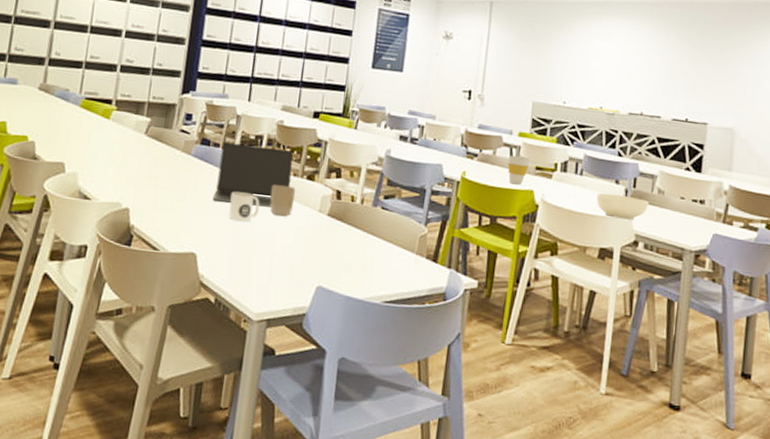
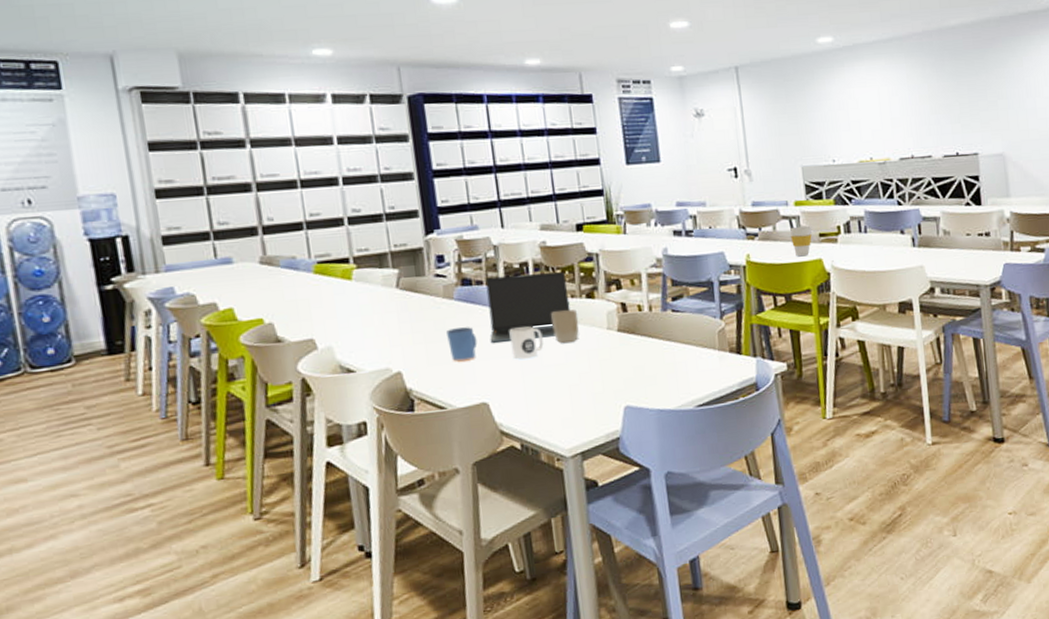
mug: none [175,180,202,212] -> present [446,327,477,362]
bowl: present [596,193,650,220] -> none [885,244,938,269]

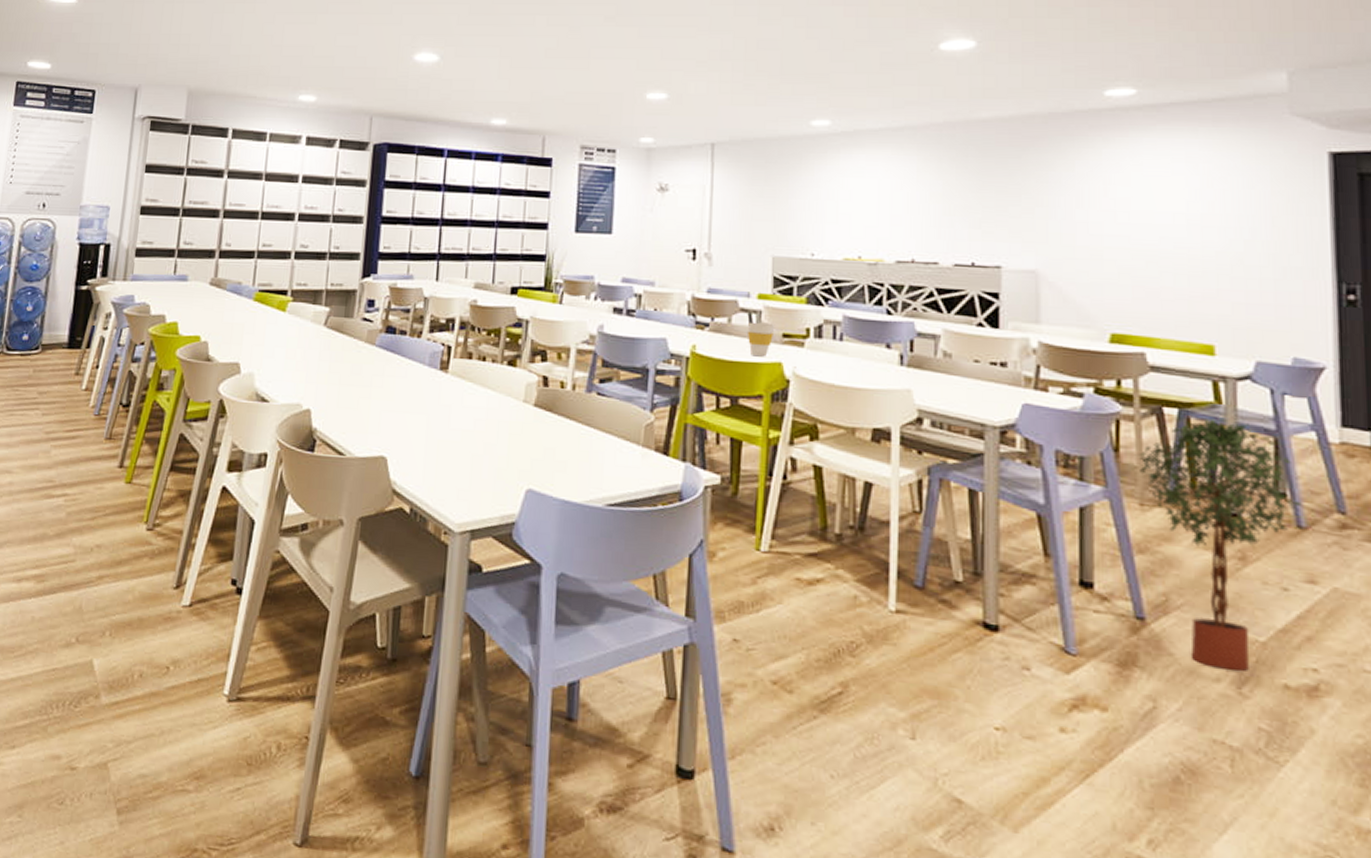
mug: present [446,327,477,362] -> none [360,374,389,410]
laptop: present [485,272,570,343] -> none [402,328,490,400]
mug: present [509,326,544,360] -> none [420,384,455,419]
cup: present [551,309,579,344] -> none [466,374,496,410]

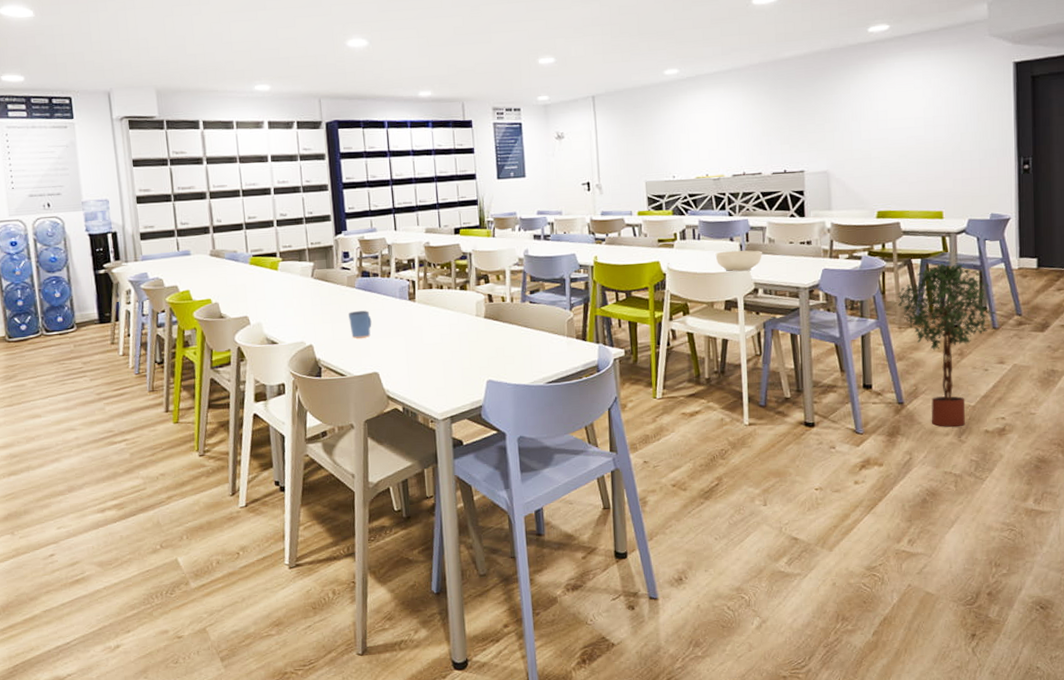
mug: none [360,374,389,410] -> present [348,310,372,339]
cup: present [747,322,775,357] -> none [632,233,652,259]
bowl: none [863,360,934,392] -> present [715,250,763,272]

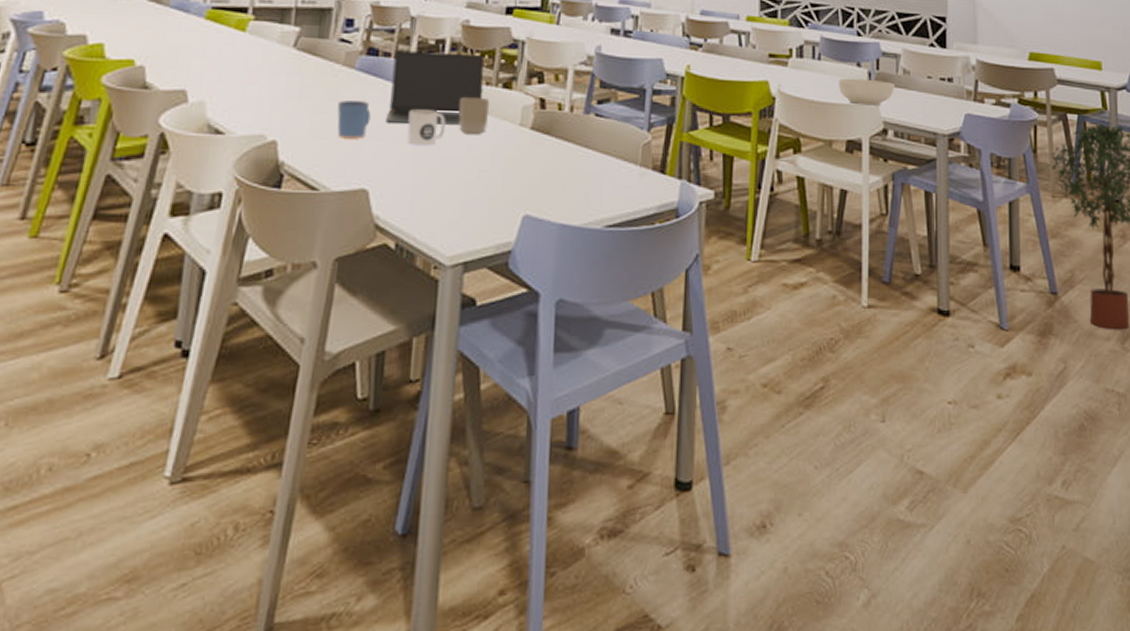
laptop: none [380,267,447,324] -> present [385,50,484,125]
mug: none [397,312,424,339] -> present [407,109,446,146]
cup: none [431,299,453,327] -> present [458,97,490,135]

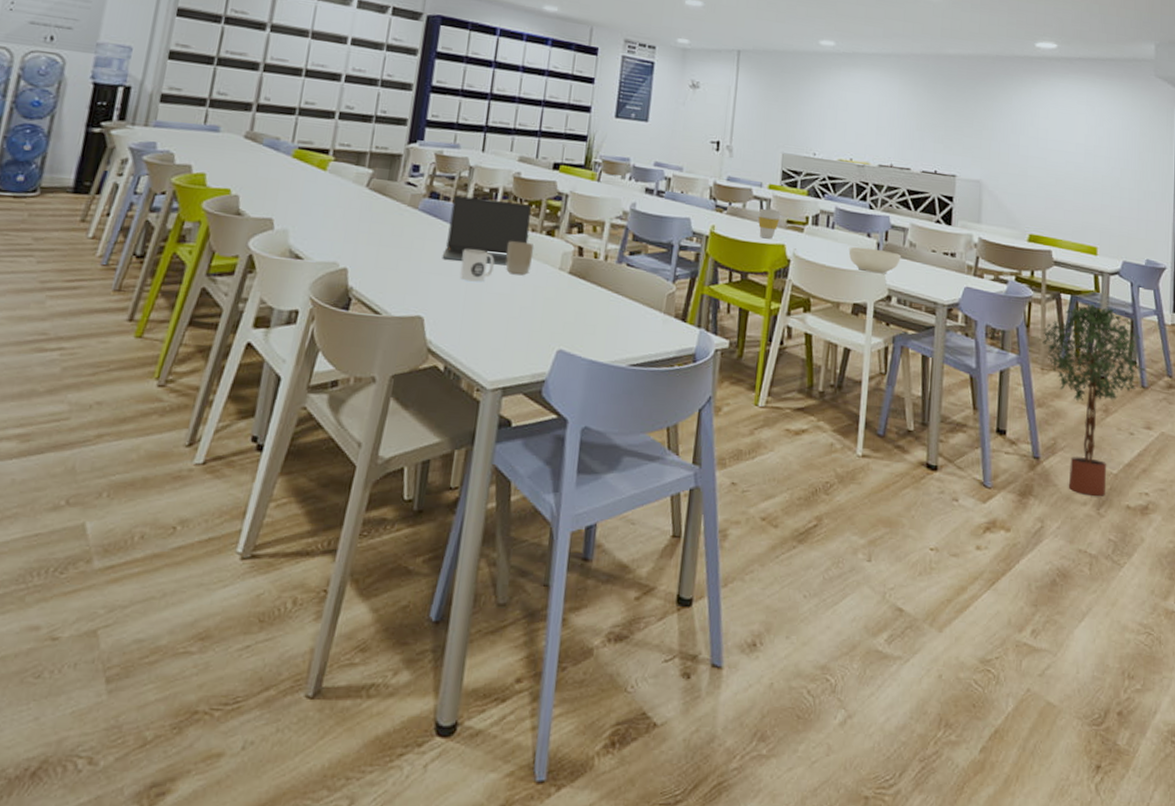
mug: present [337,100,371,139] -> none [400,236,430,272]
cup: none [737,42,762,76] -> present [758,208,781,239]

